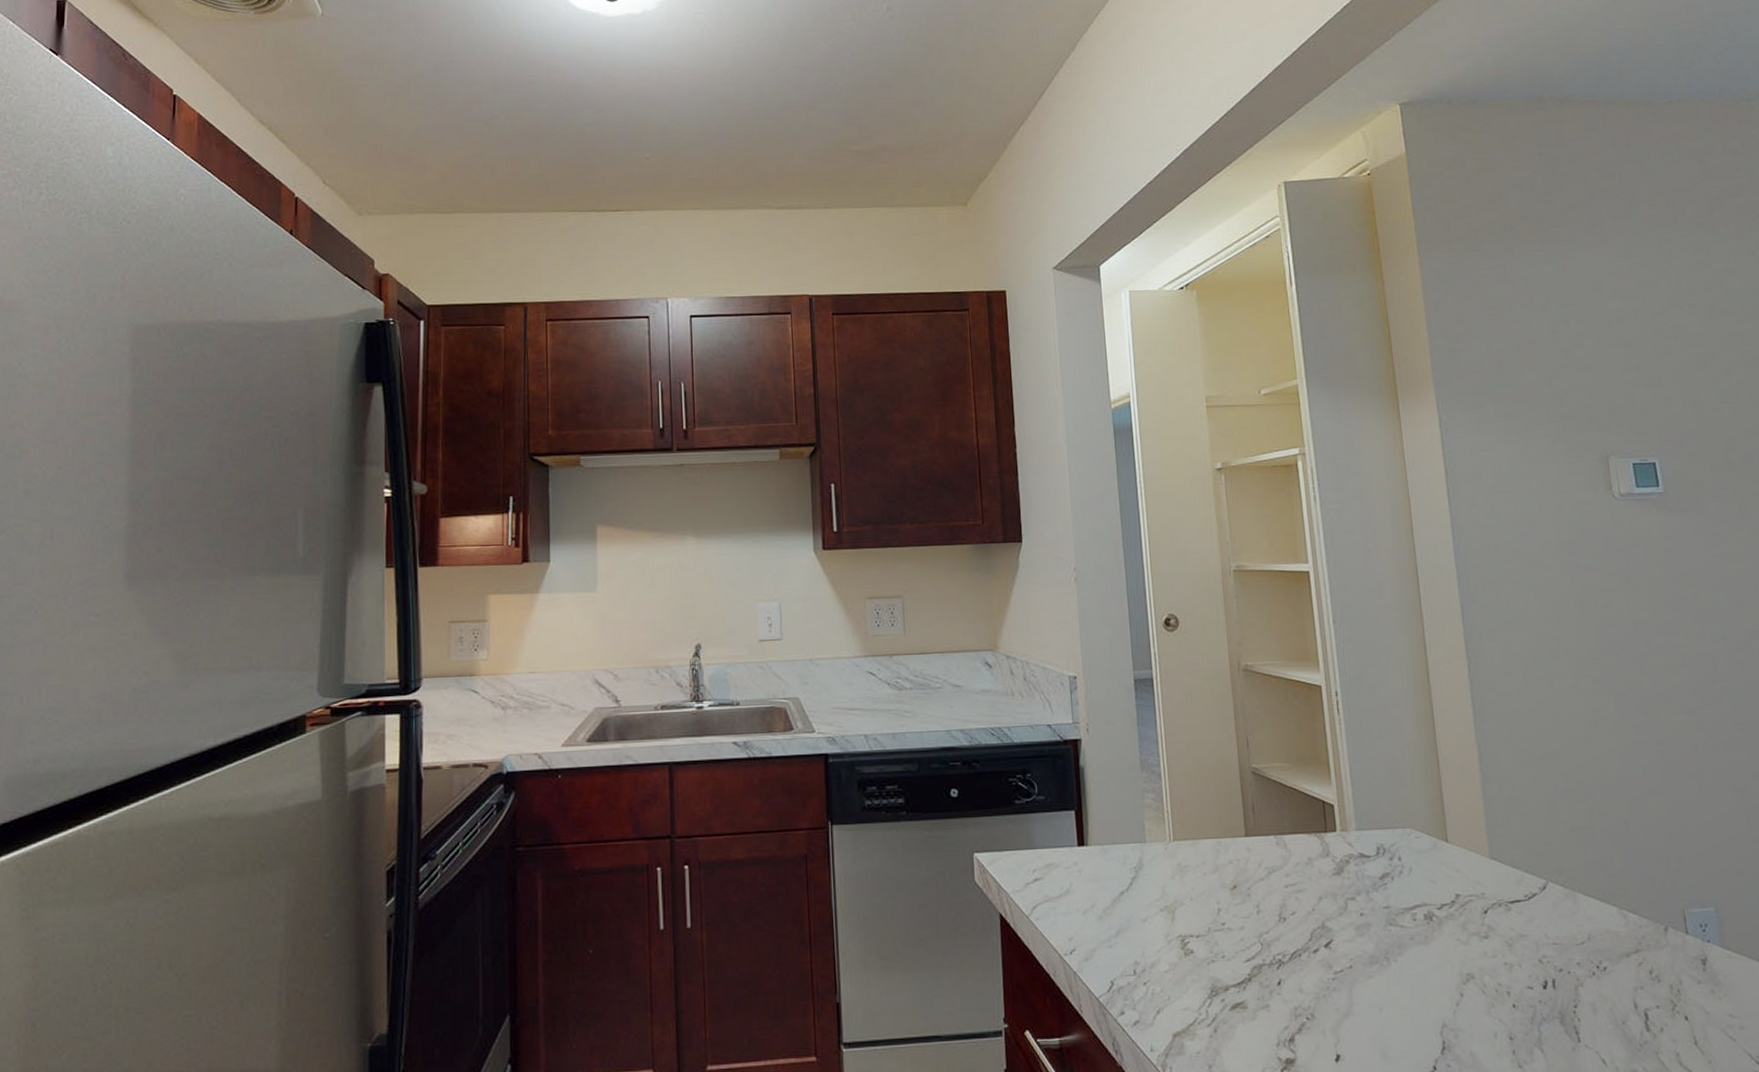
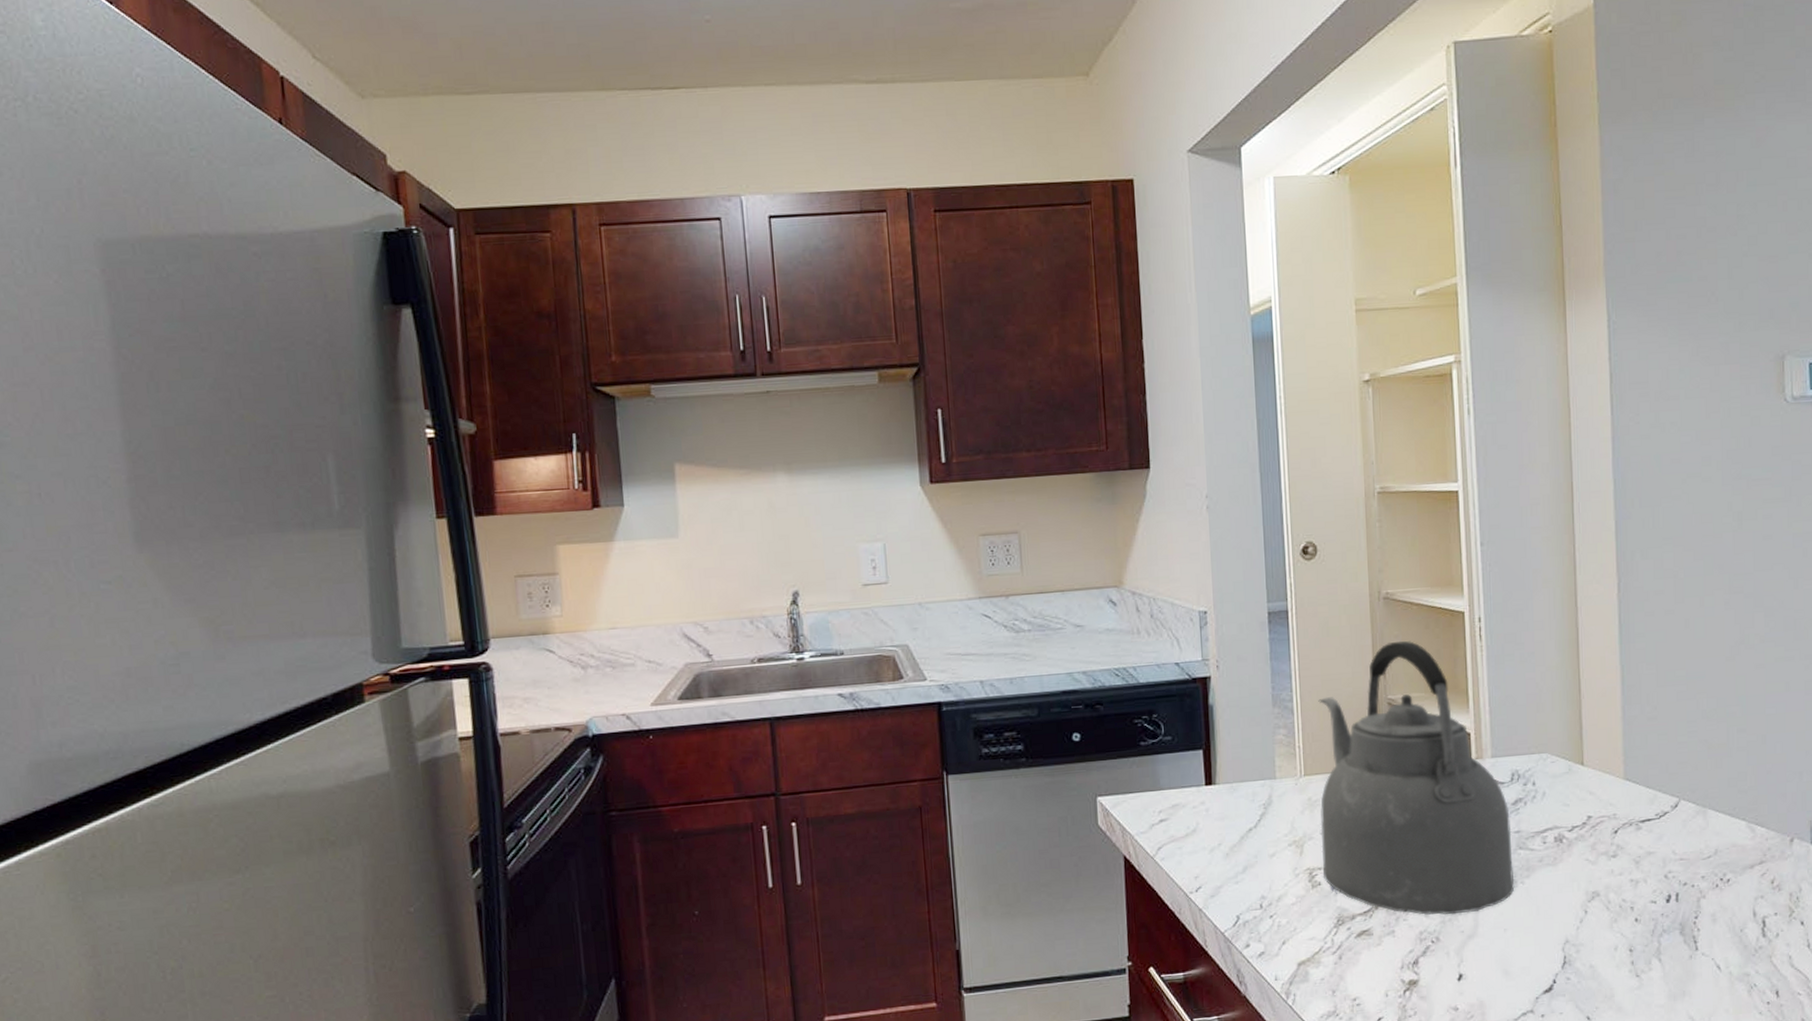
kettle: none [1184,711,1388,991] -> present [1318,640,1515,916]

